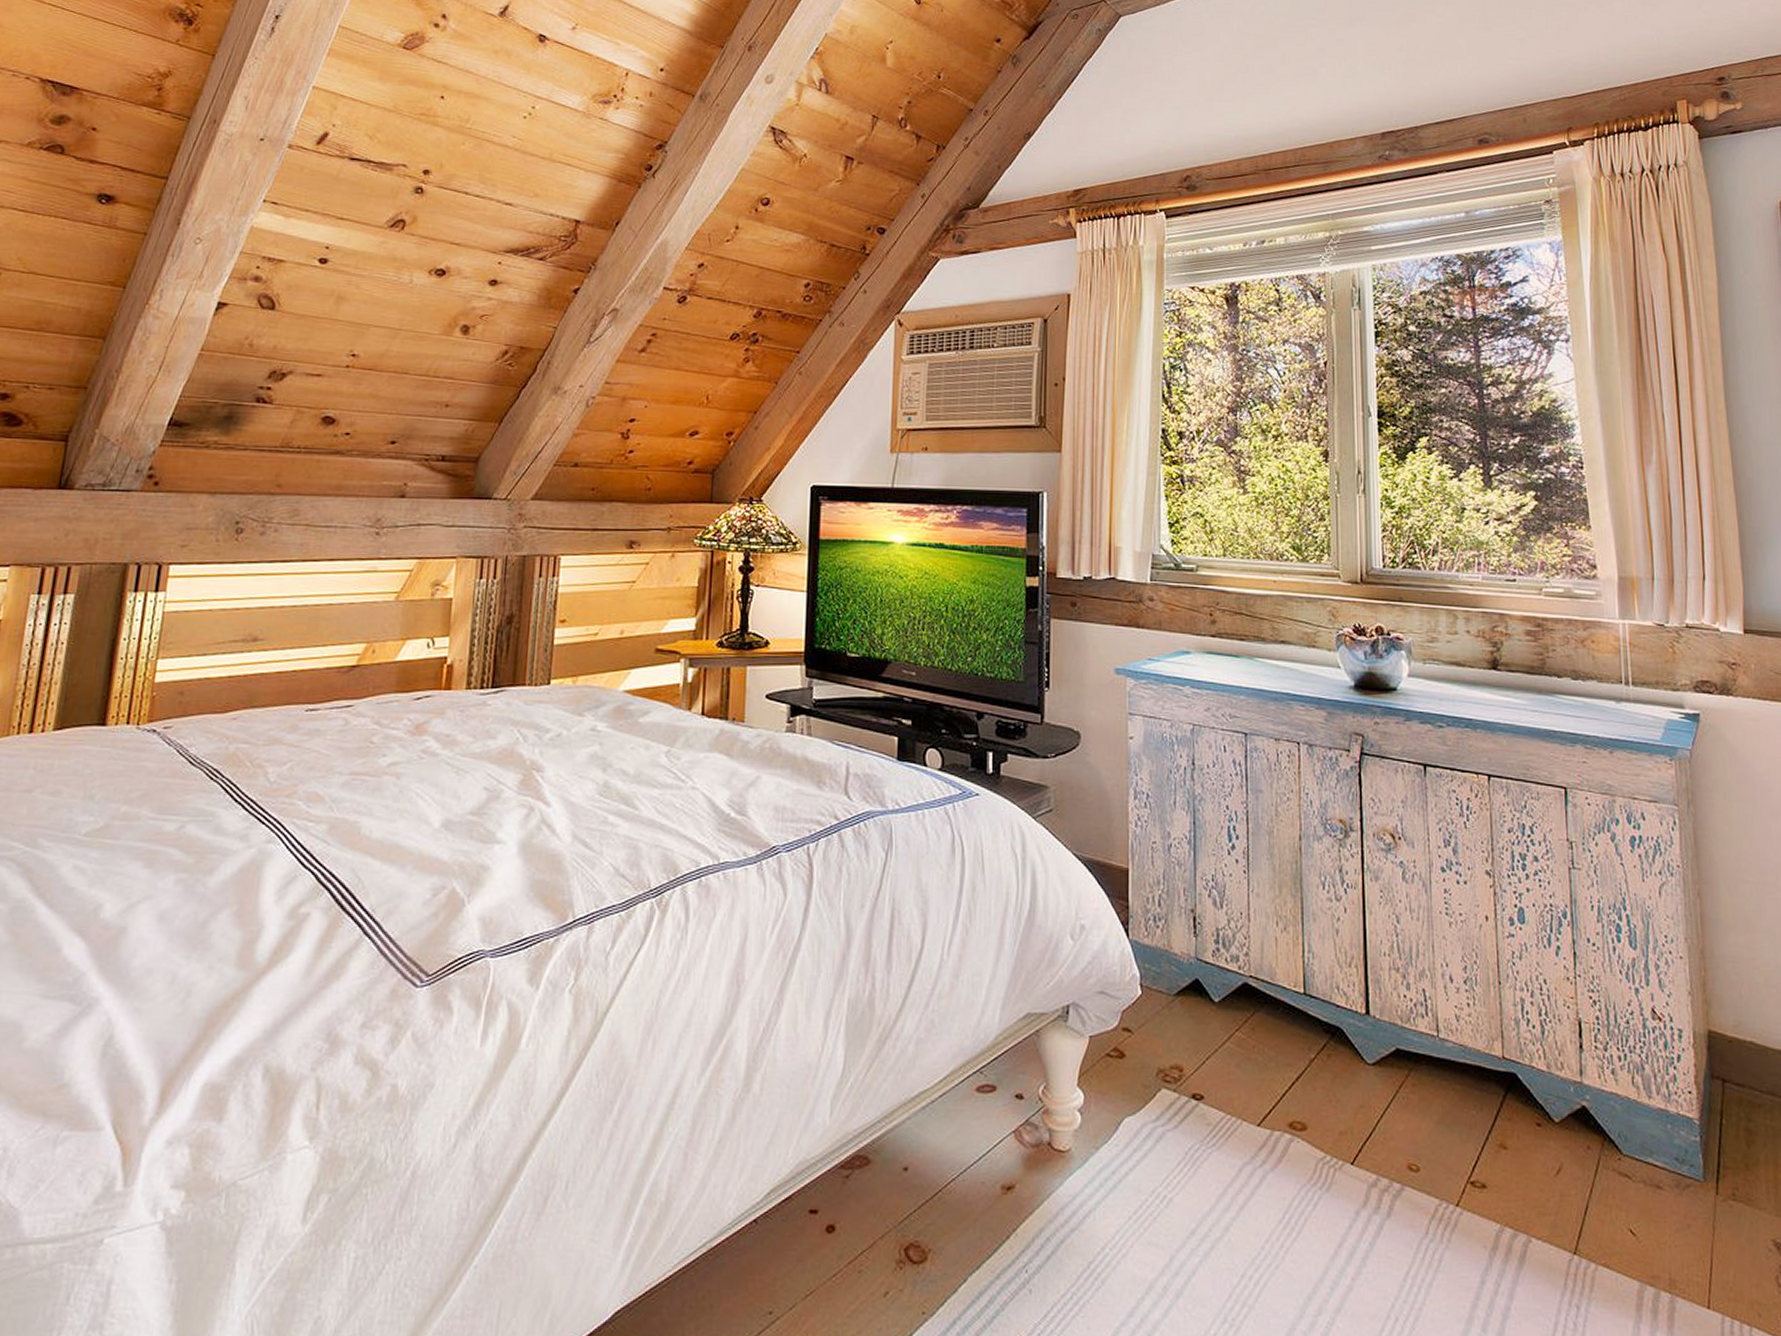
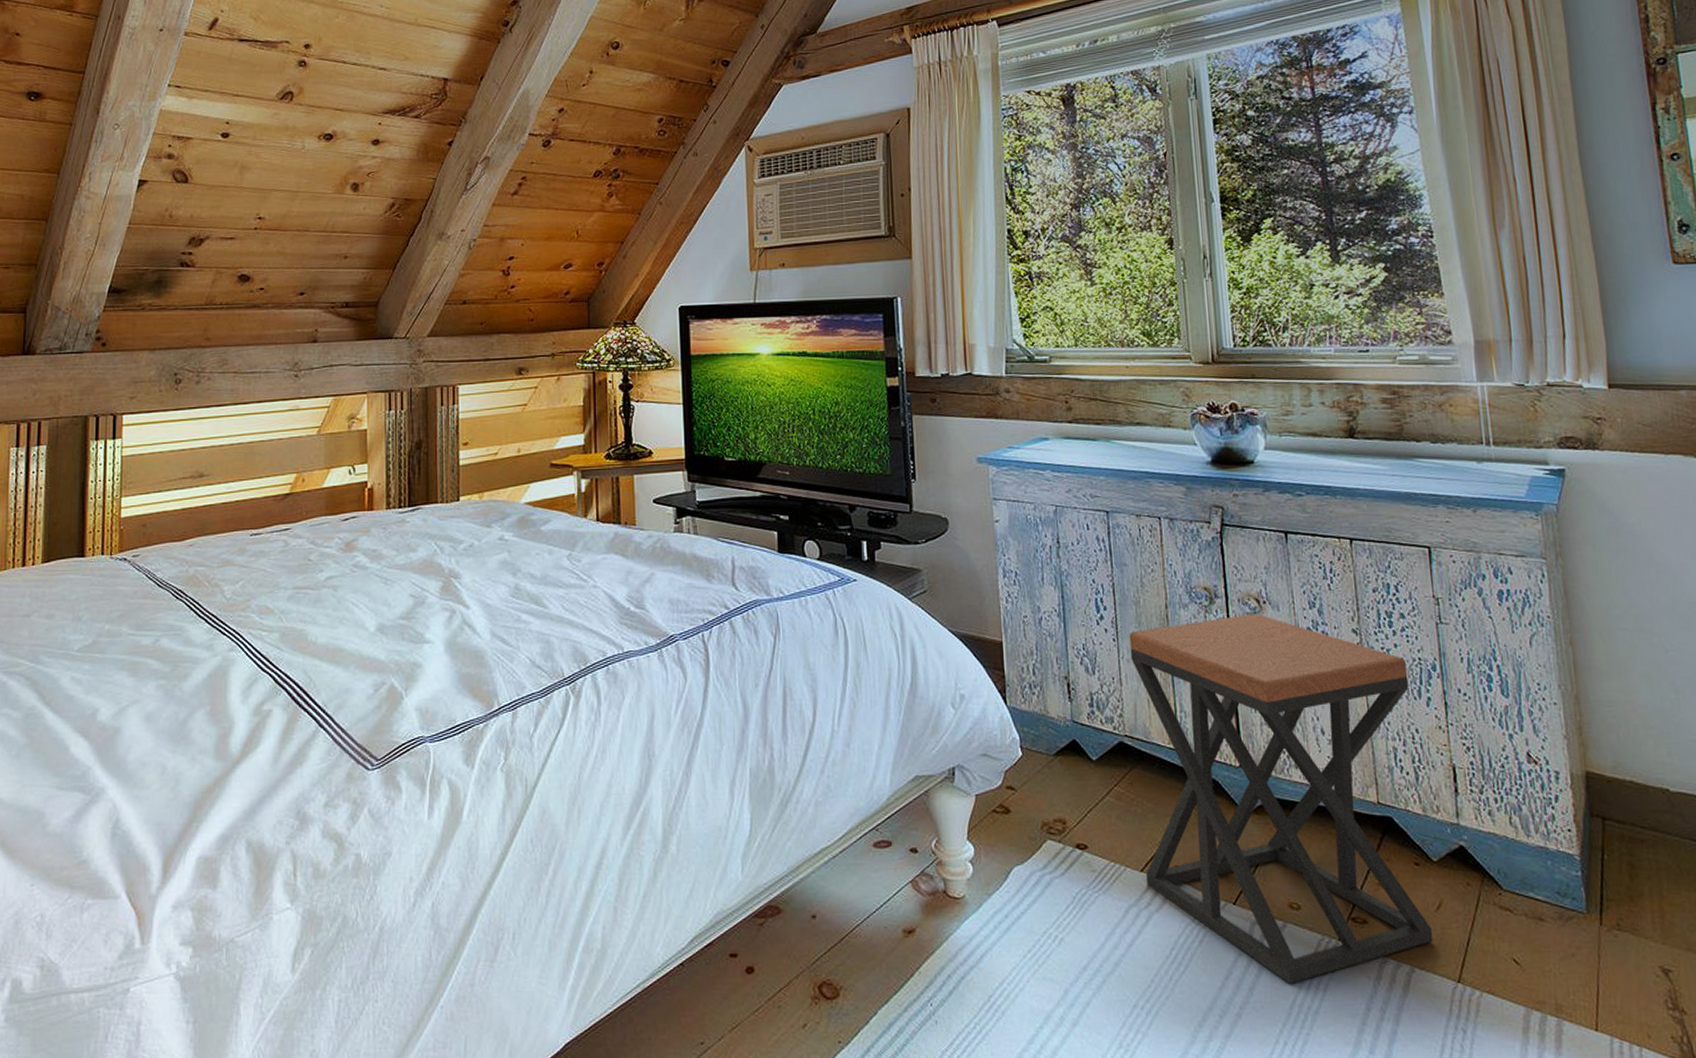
stool: none [1260,850,1552,1253] -> present [1129,614,1434,983]

